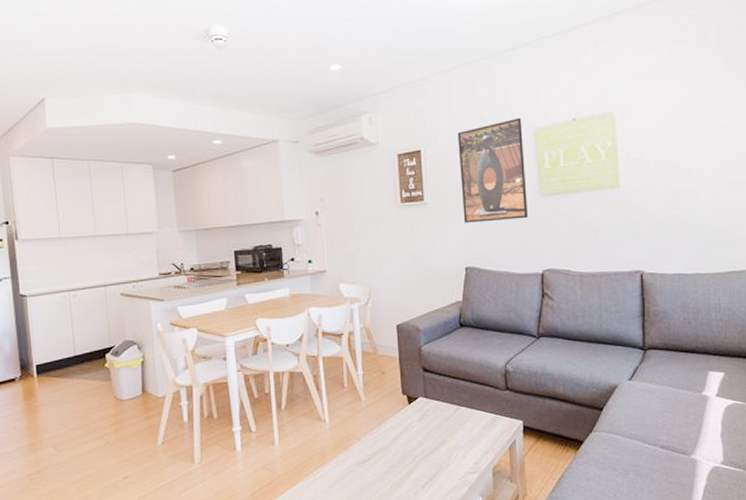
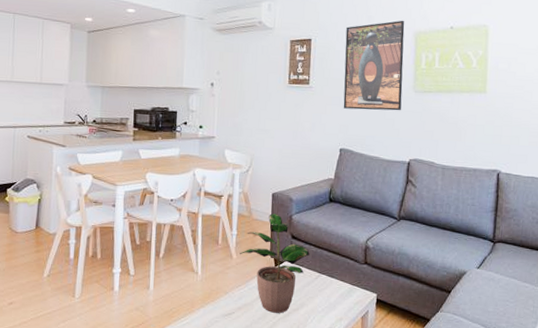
potted plant: none [369,347,445,454] -> present [240,213,310,313]

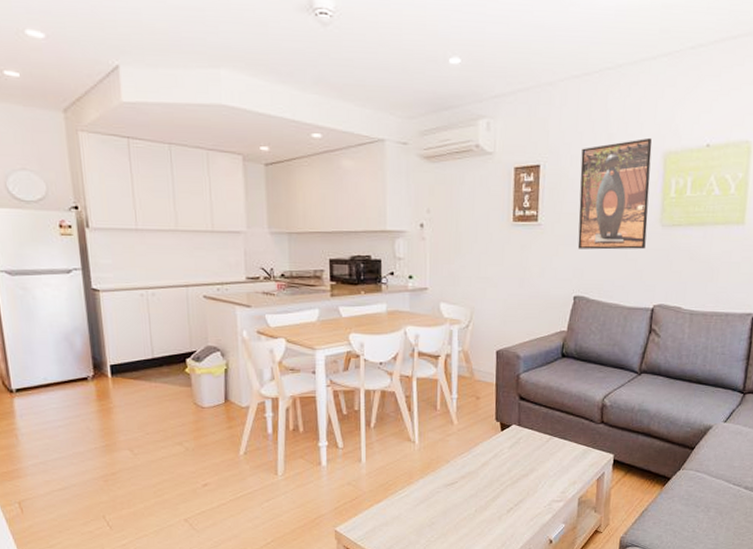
potted plant: present [240,213,310,313] -> none [461,373,540,480]

